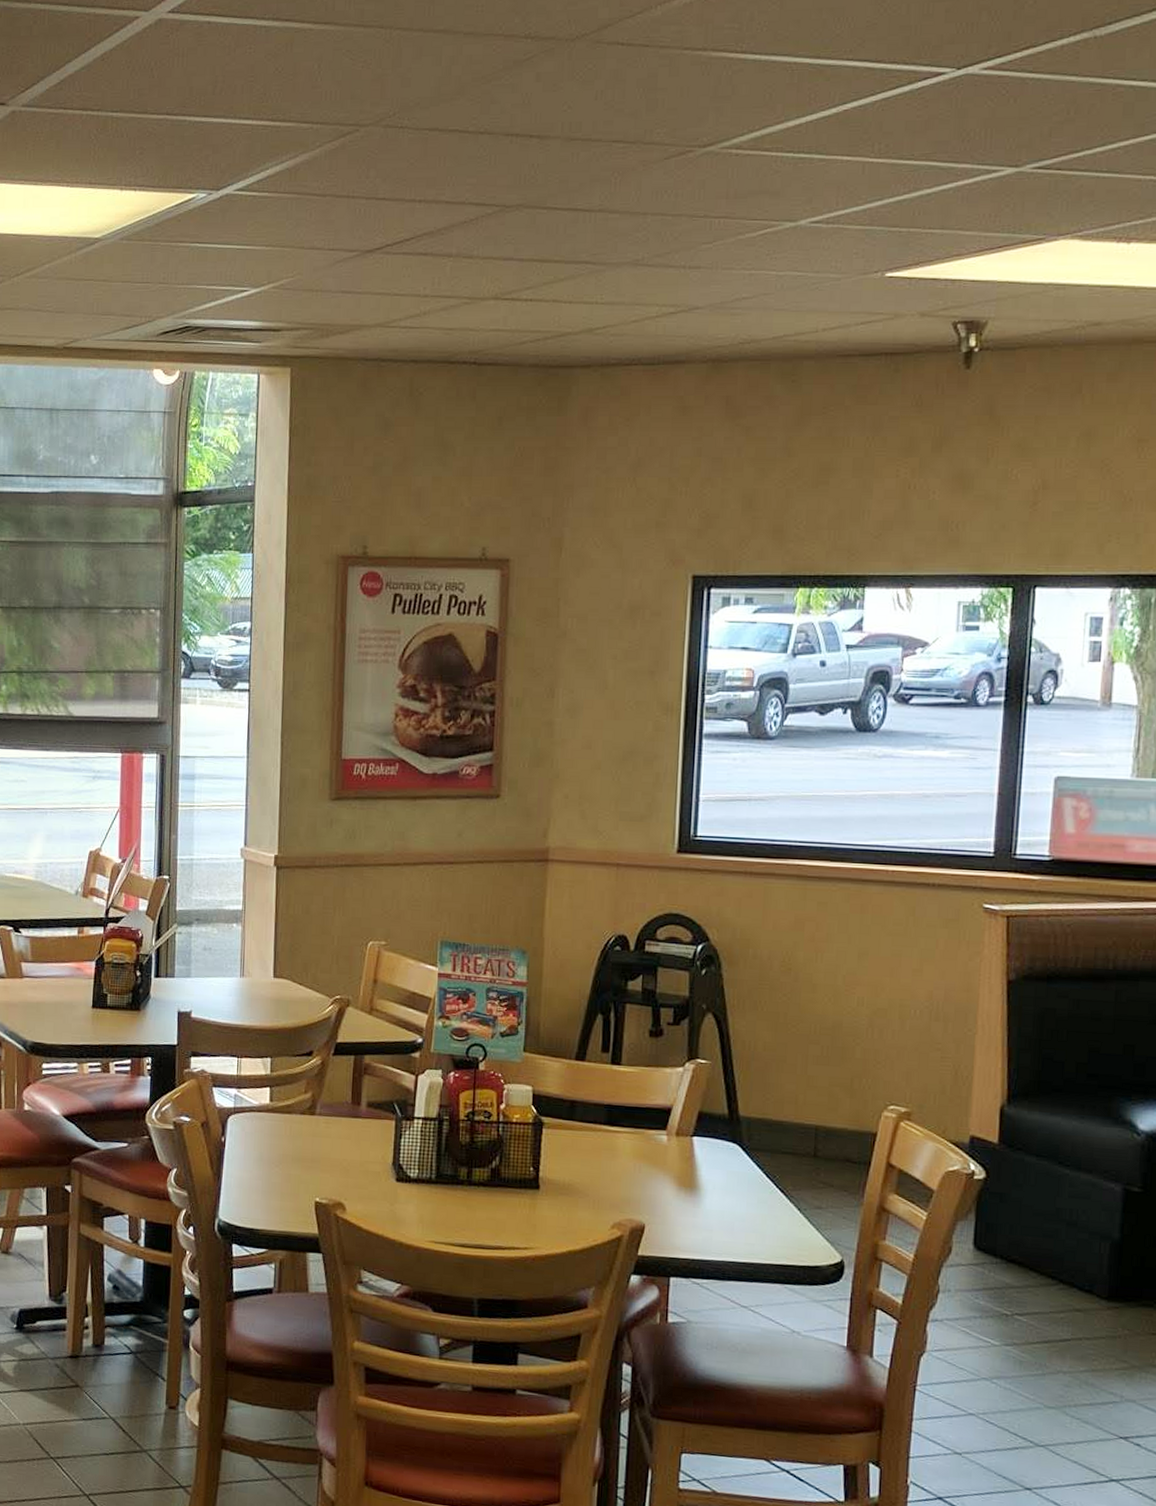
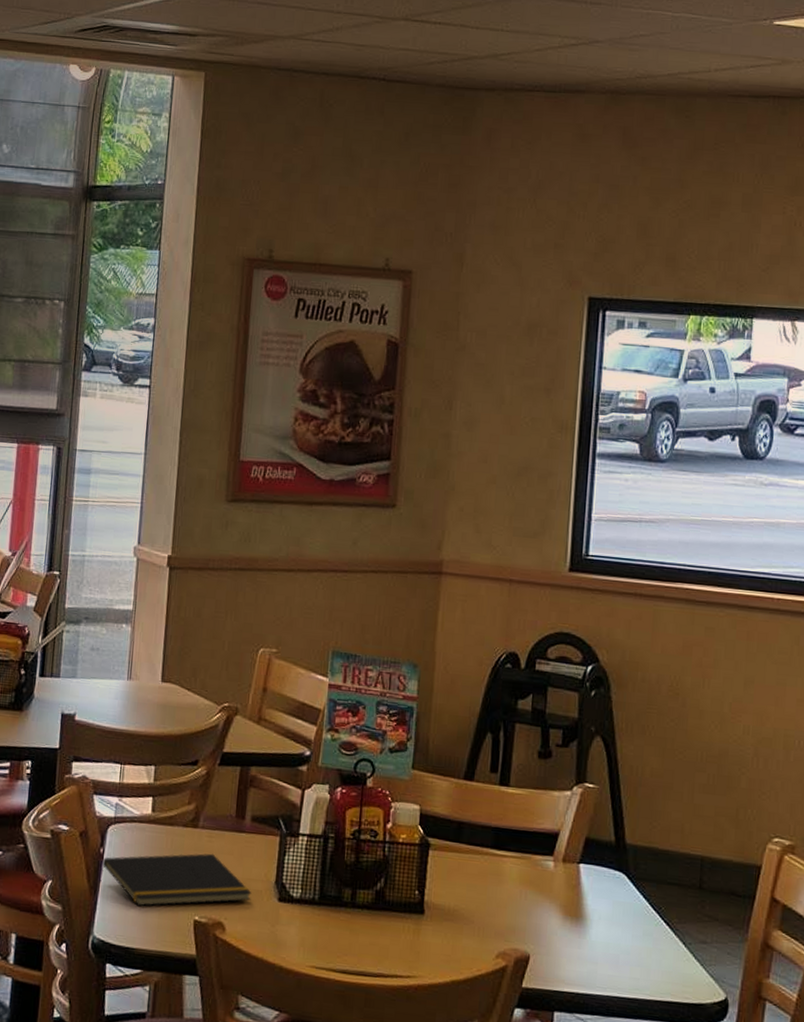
notepad: none [222,1138,370,1190] -> present [99,853,252,907]

